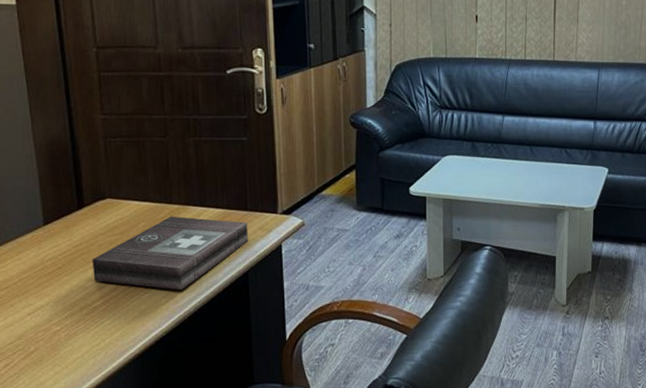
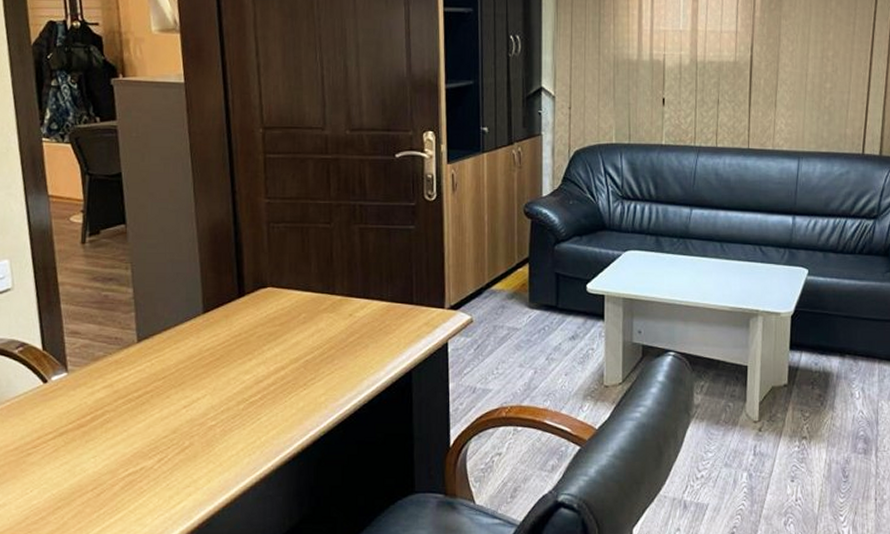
first aid kit: present [92,216,248,290] -> none [250,307,413,387]

